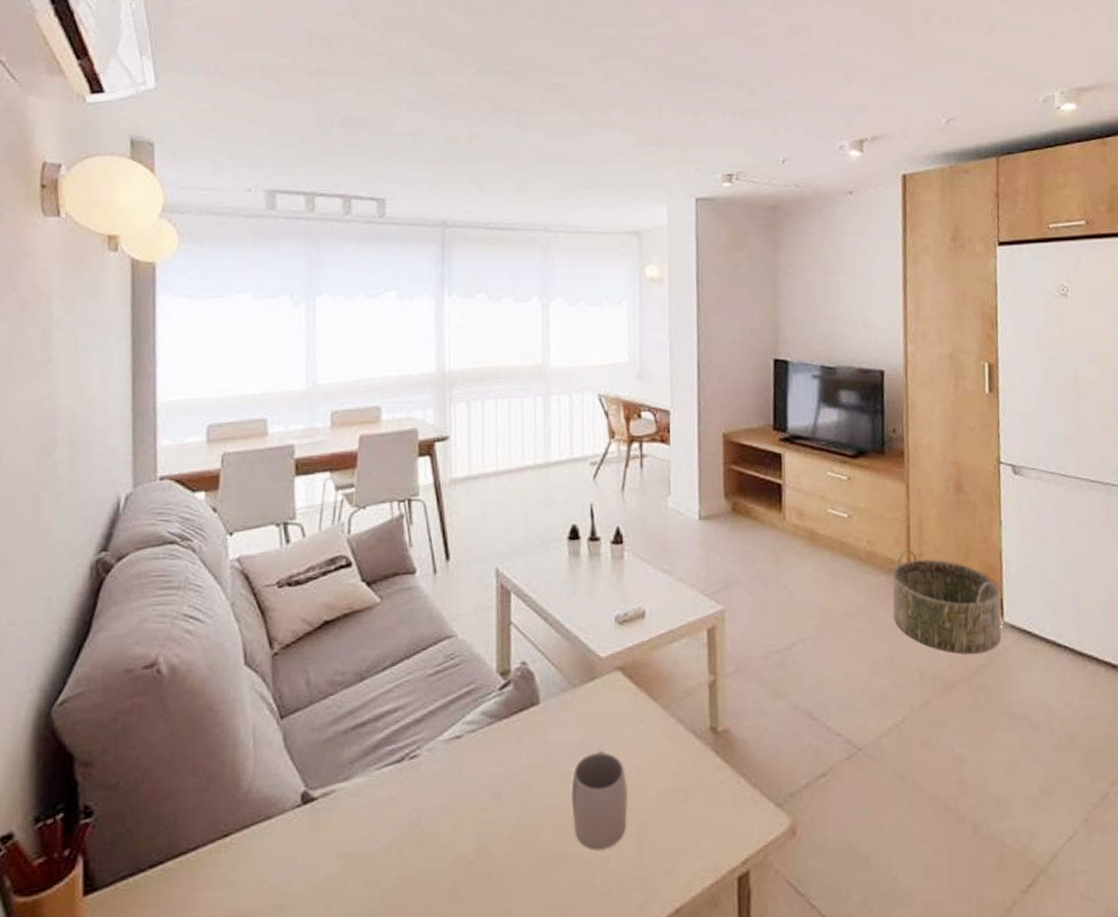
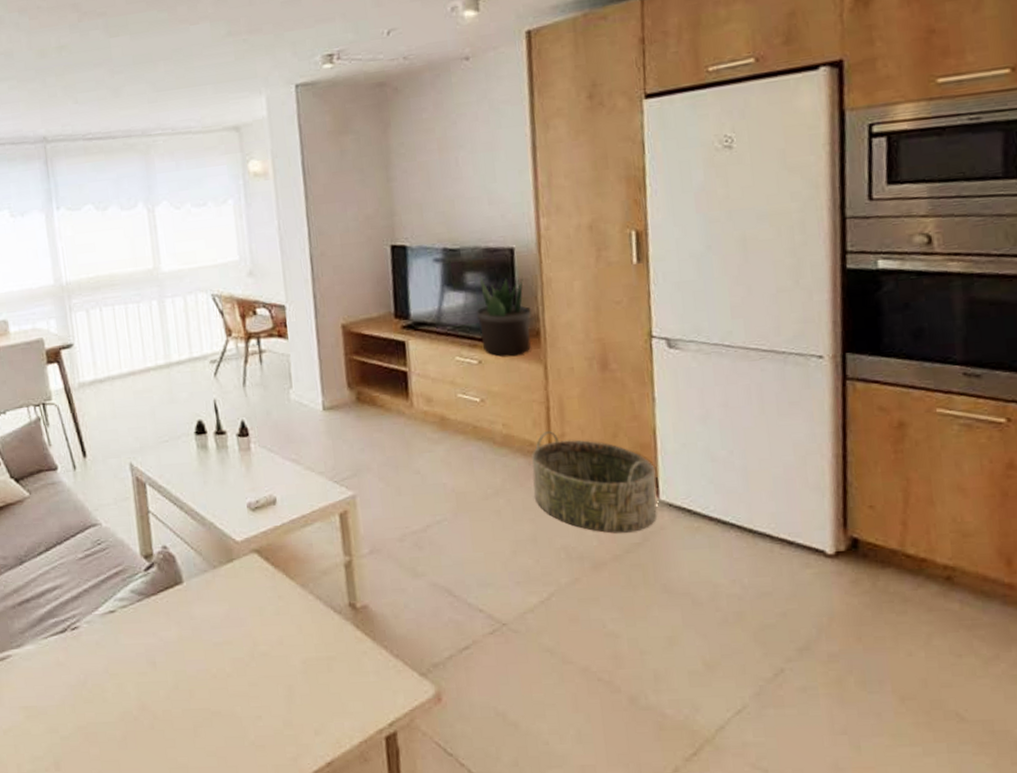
mug: present [571,750,628,849] -> none [219,624,275,709]
planter: none [848,393,897,474] -> present [477,274,532,356]

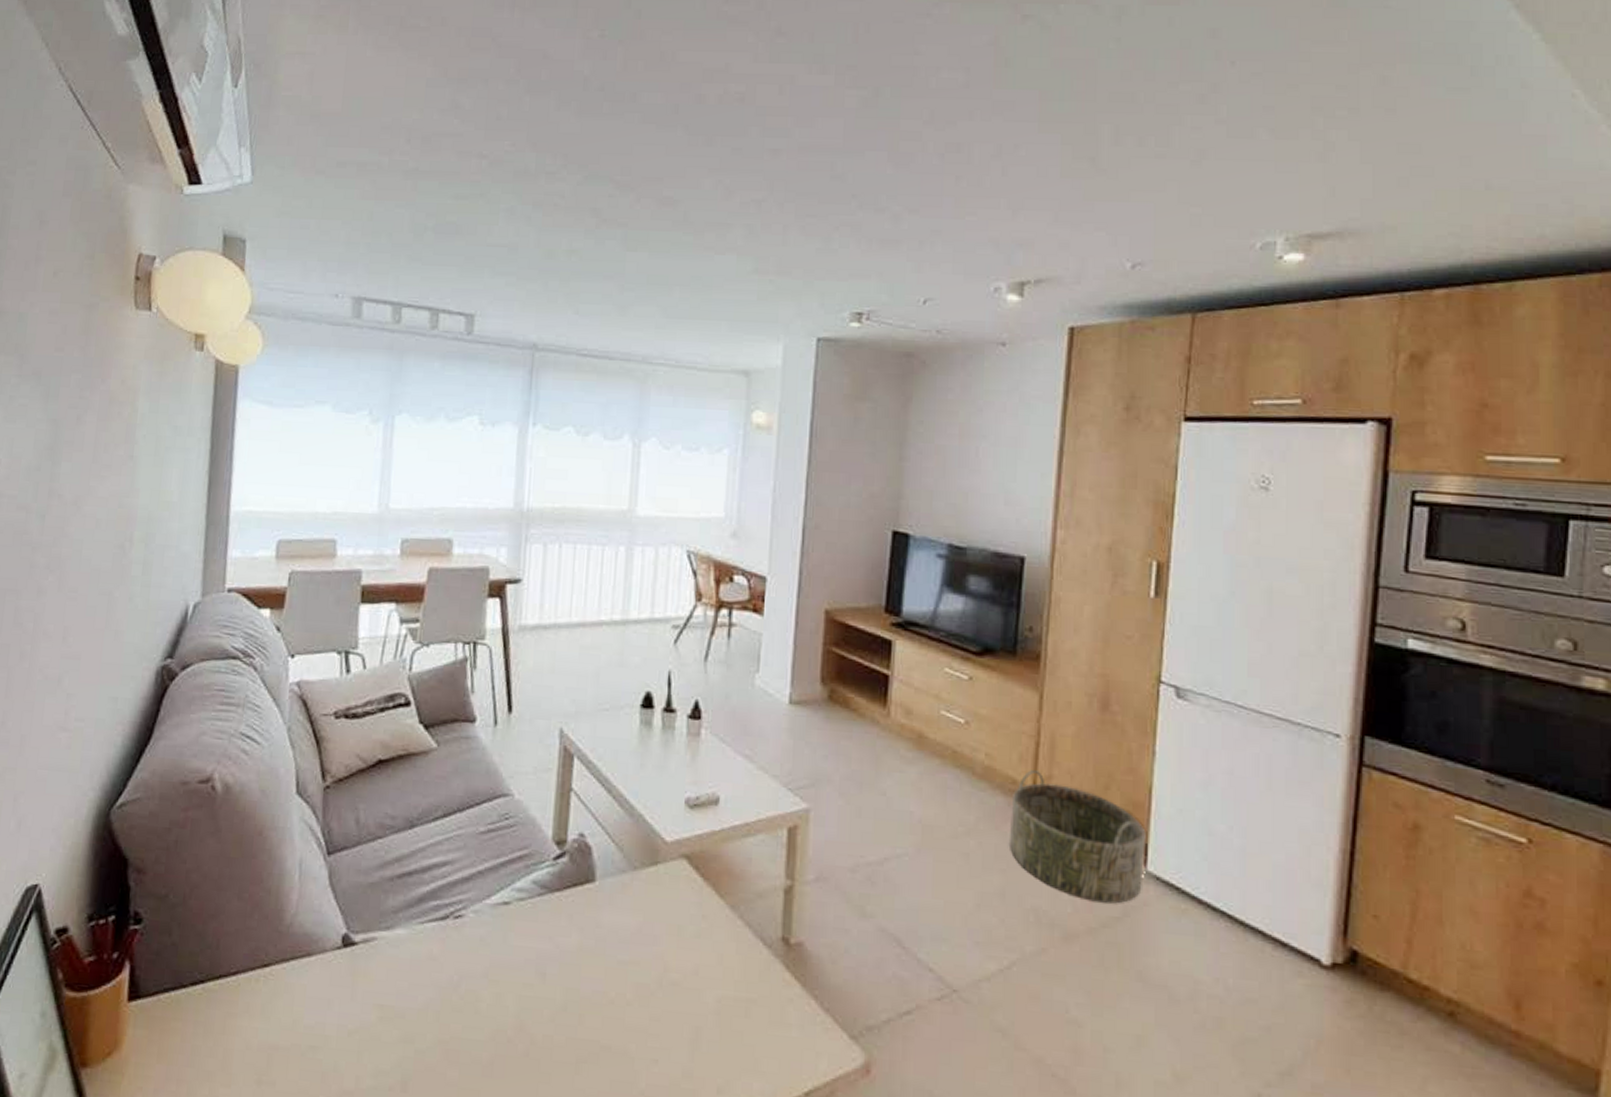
planter: present [477,274,532,356] -> none [975,580,1034,678]

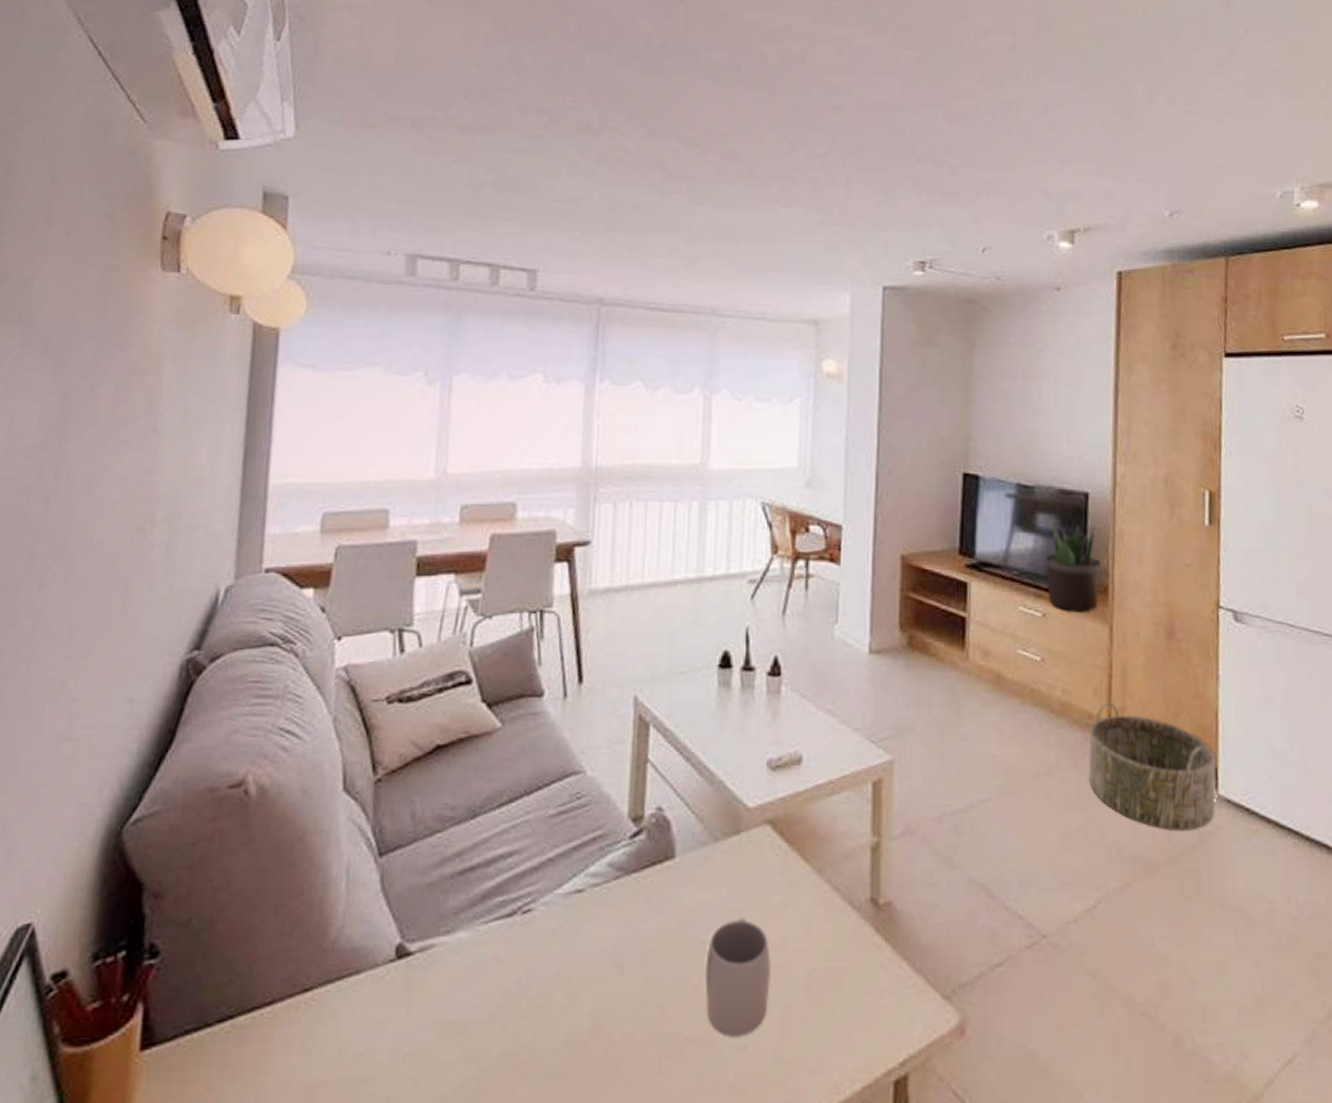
mug: none [620,942,684,1050] -> present [705,917,771,1035]
planter: none [975,580,1034,678] -> present [1045,517,1101,612]

